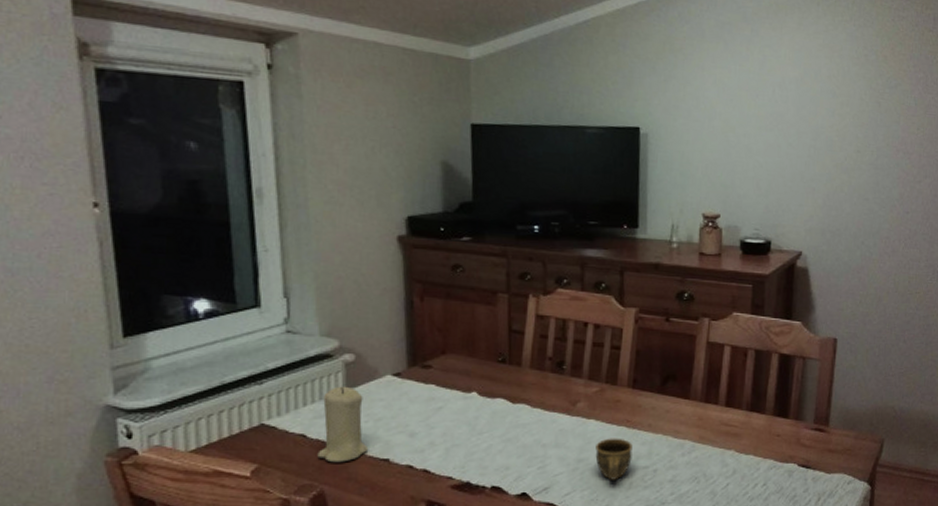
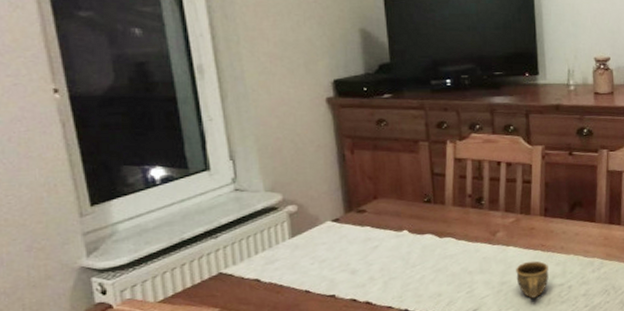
candle: present [317,386,368,463] -> none [271,234,315,302]

